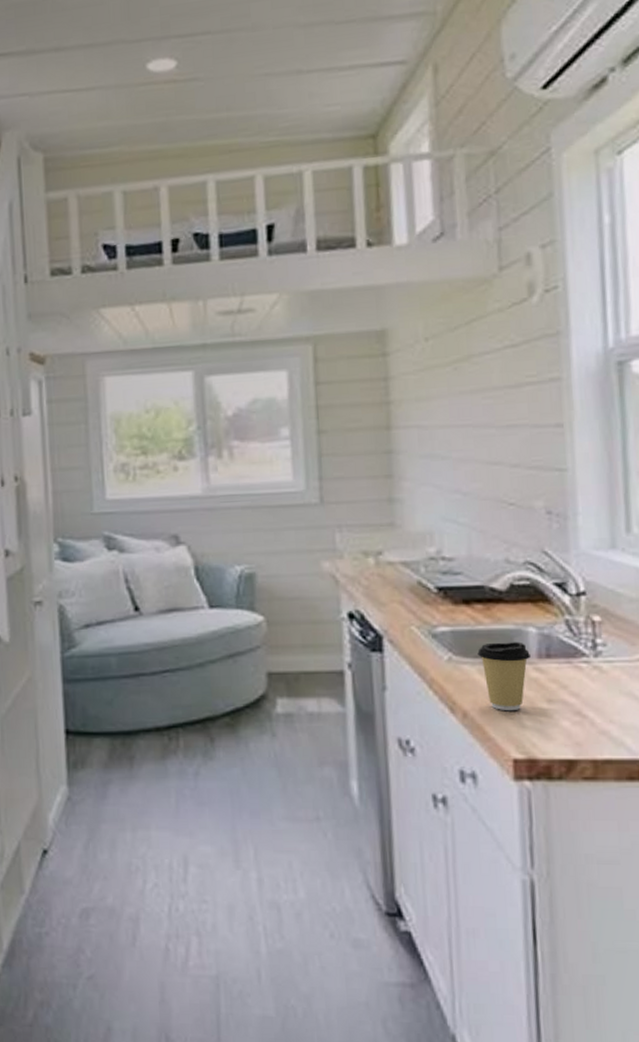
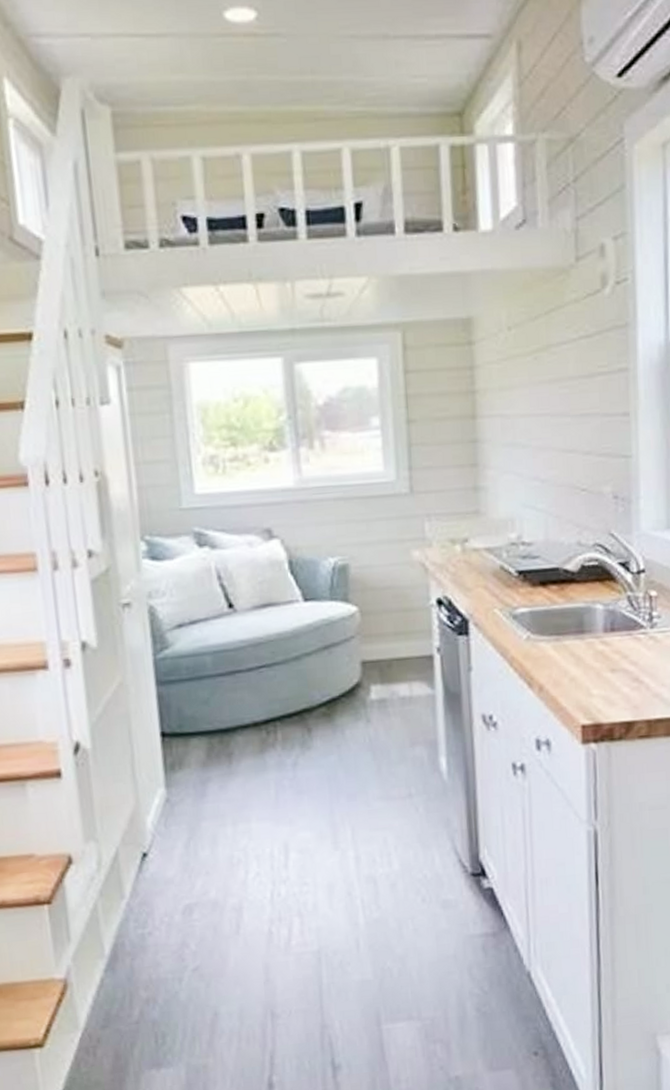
coffee cup: present [477,642,530,711] -> none [552,618,598,683]

